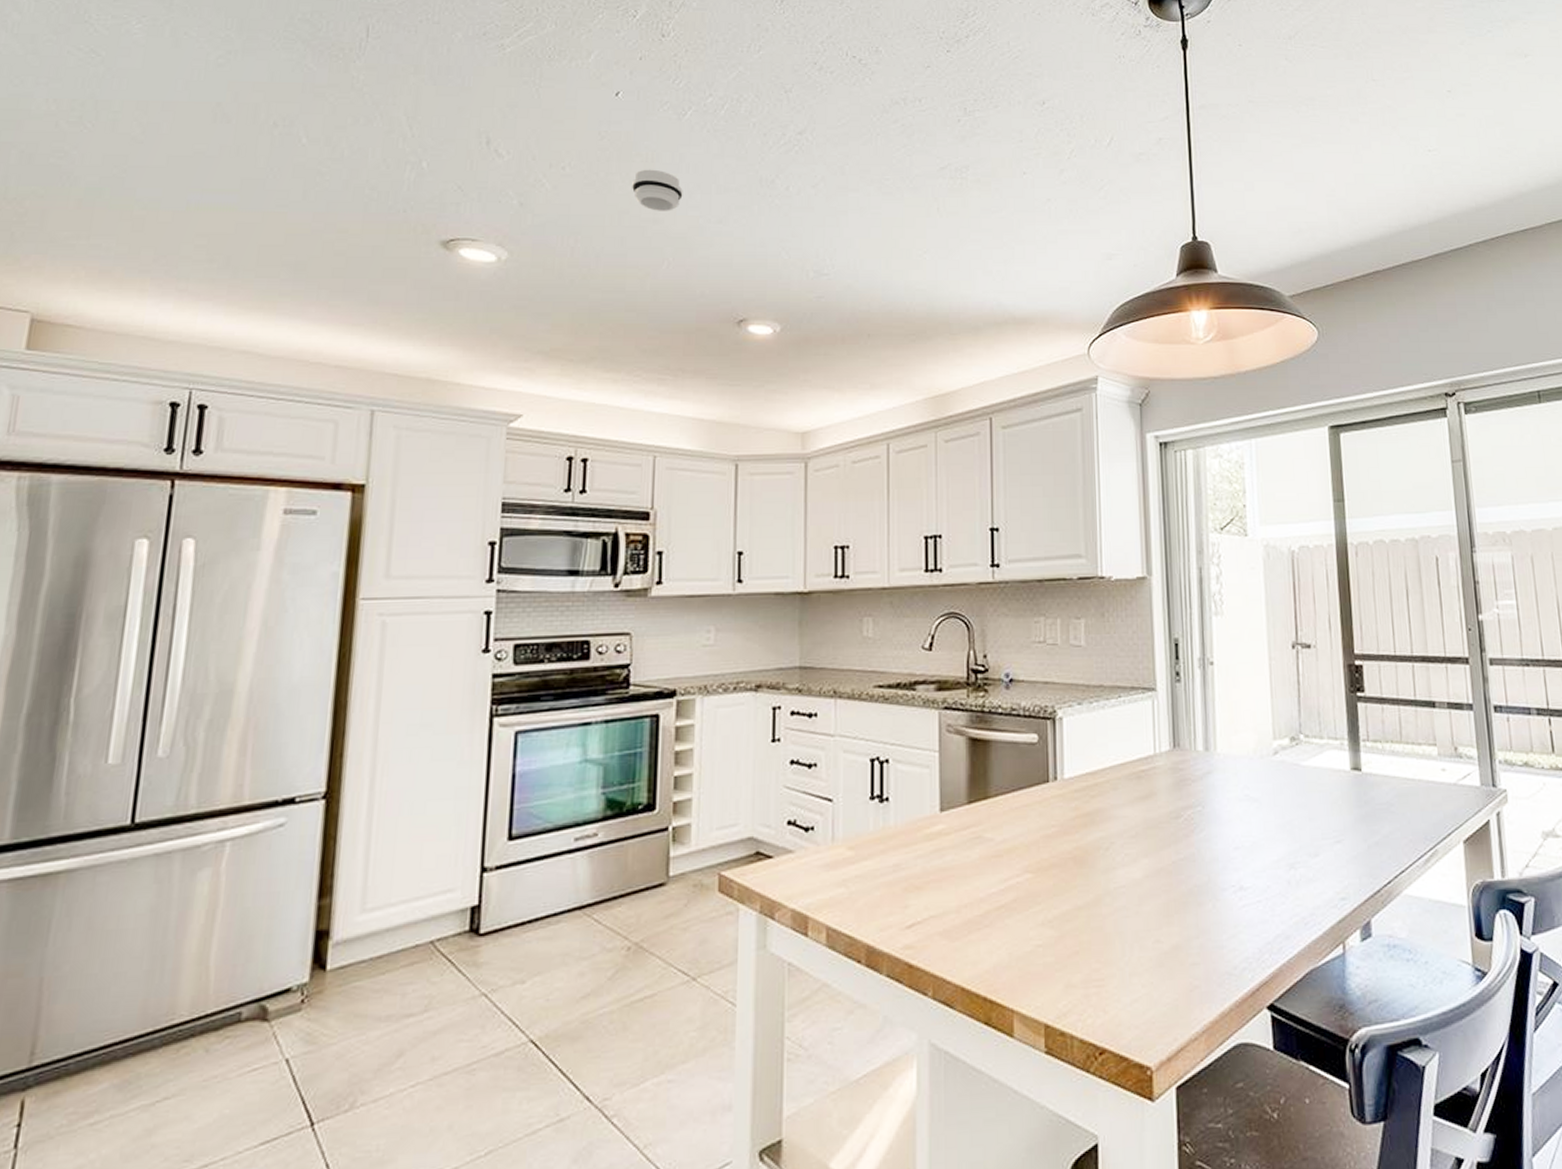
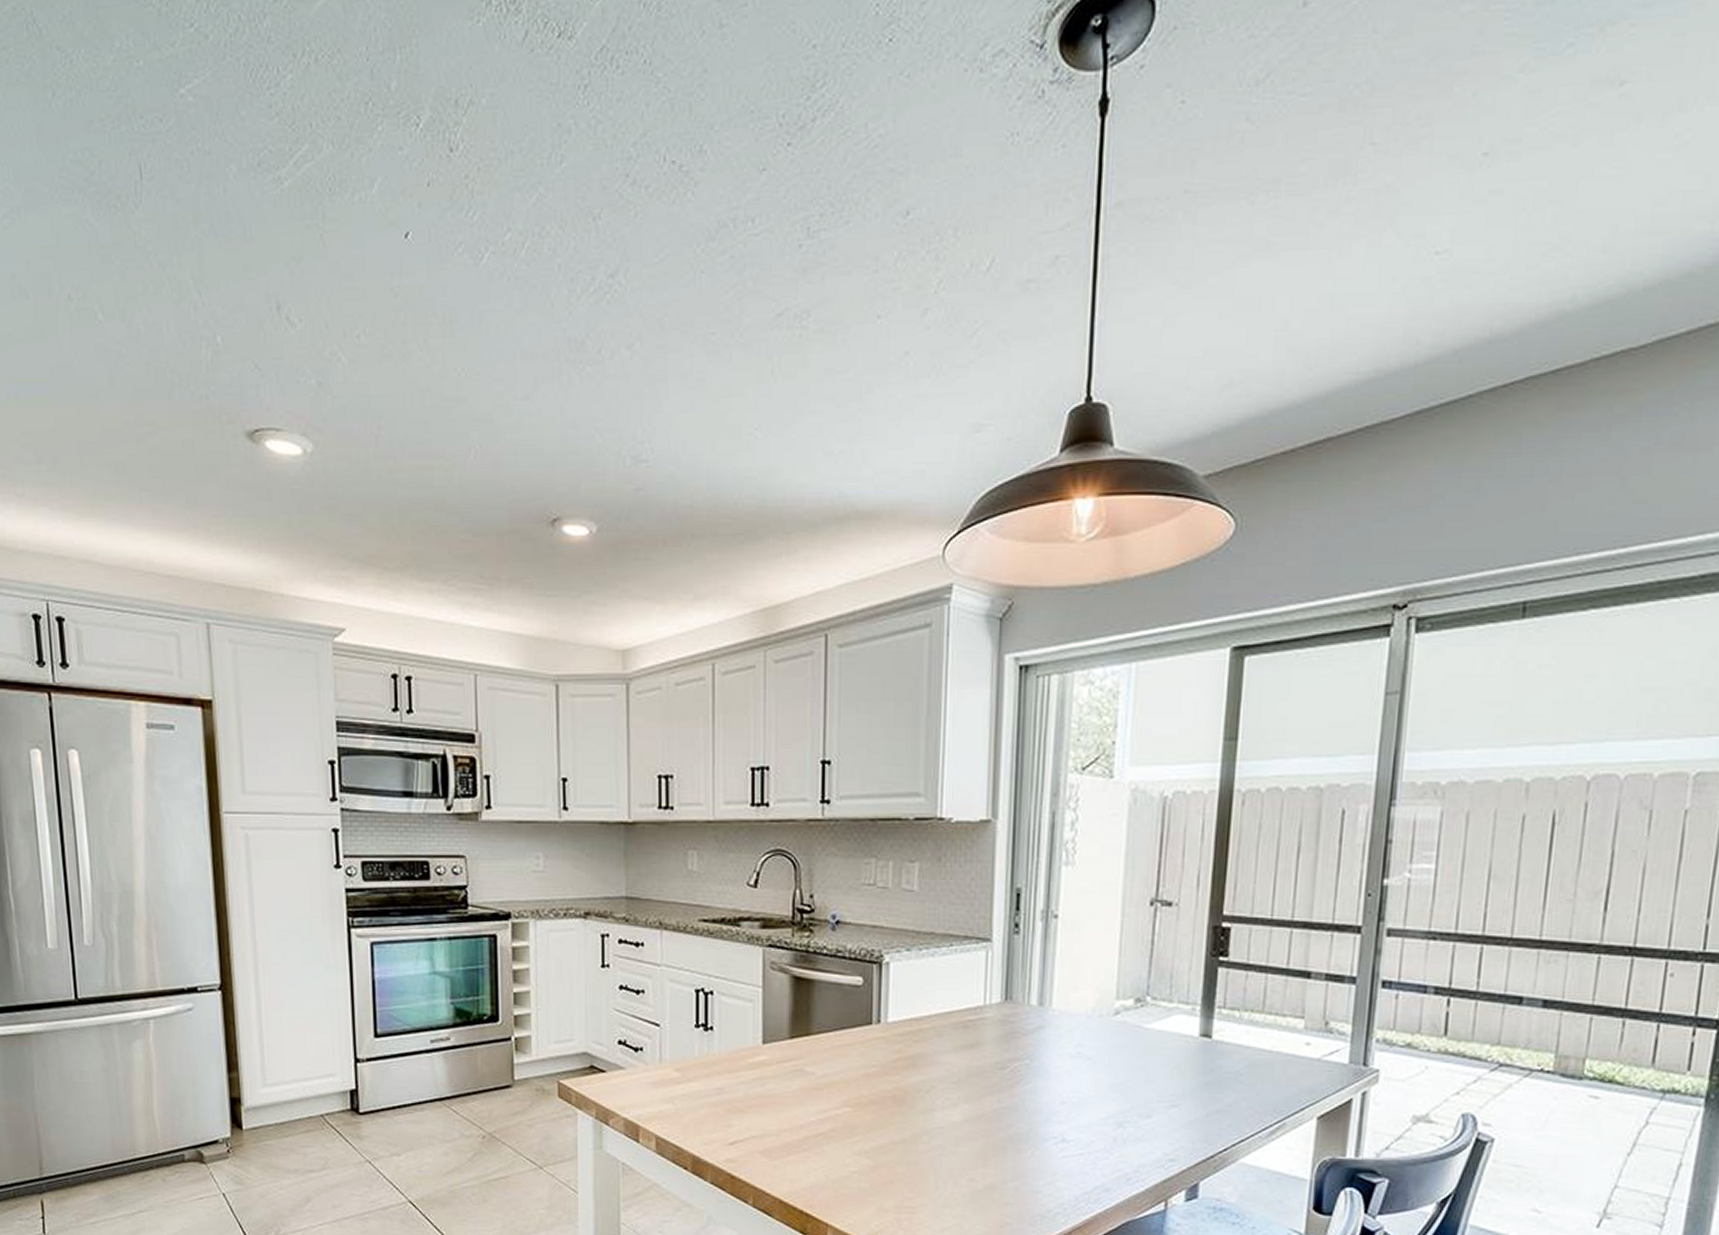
smoke detector: present [632,169,683,211] -> none [431,333,486,387]

